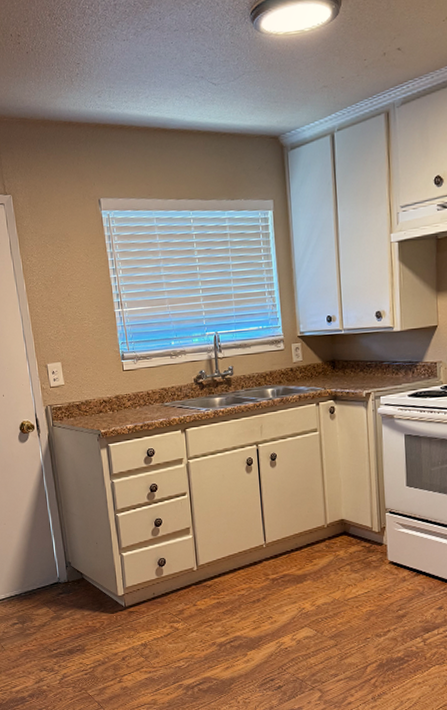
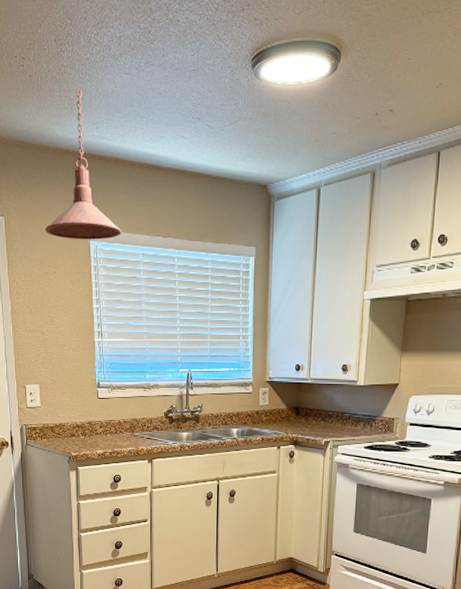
pendant light: none [54,60,134,211] -> present [44,89,122,240]

